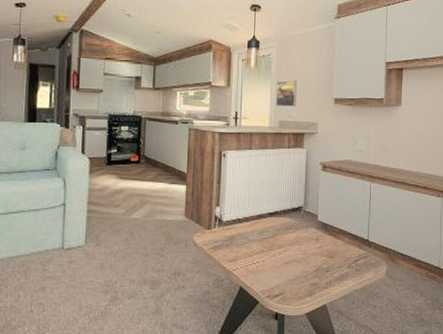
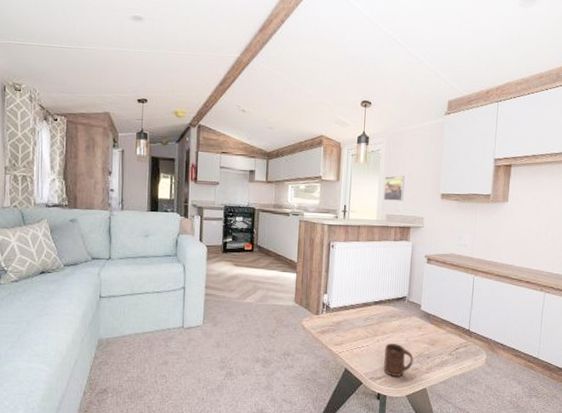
cup: none [280,258,312,294] -> present [384,343,414,378]

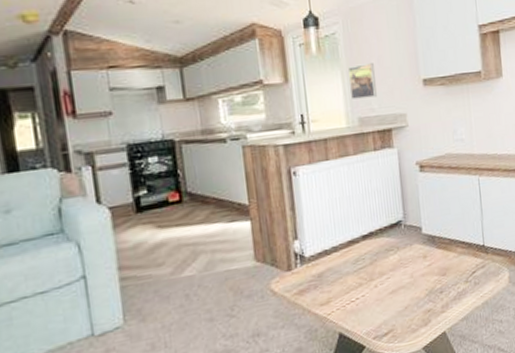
cup: present [384,343,414,378] -> none [385,284,425,328]

